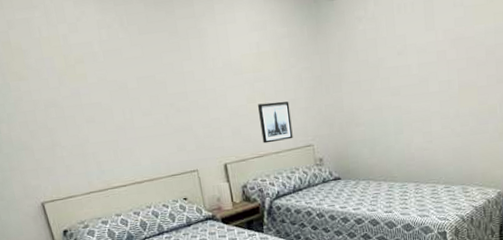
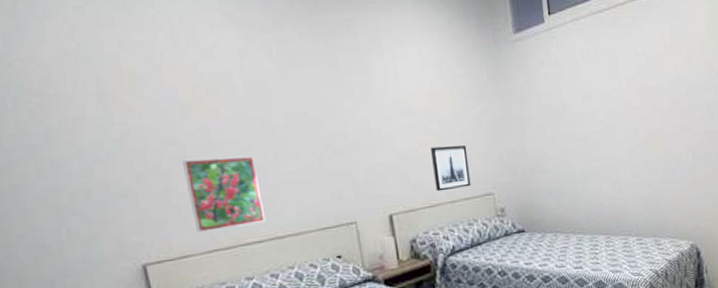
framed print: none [62,115,128,178] -> present [182,156,266,233]

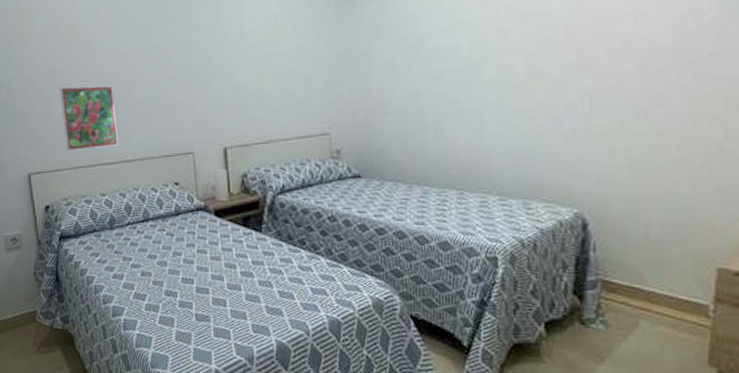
wall art: present [431,145,471,192] -> none [269,80,307,128]

